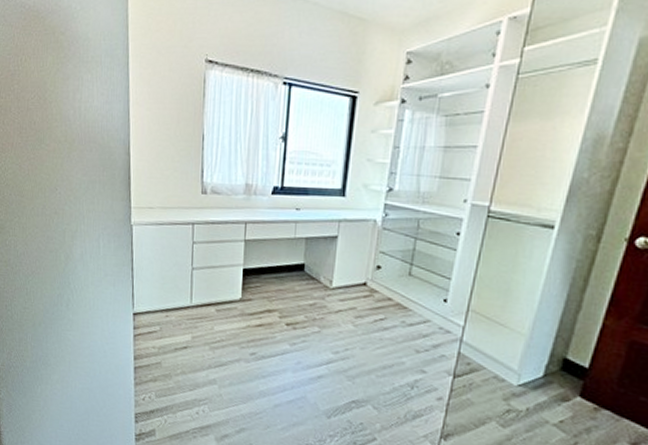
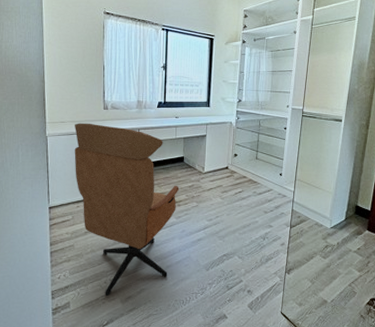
office chair: none [164,210,296,430] -> present [74,123,179,296]

